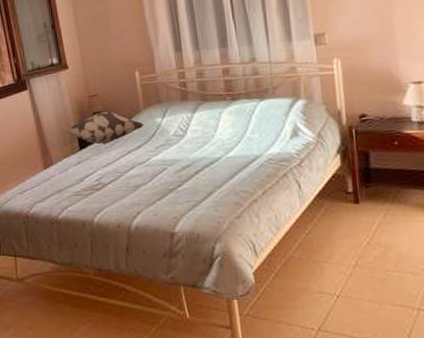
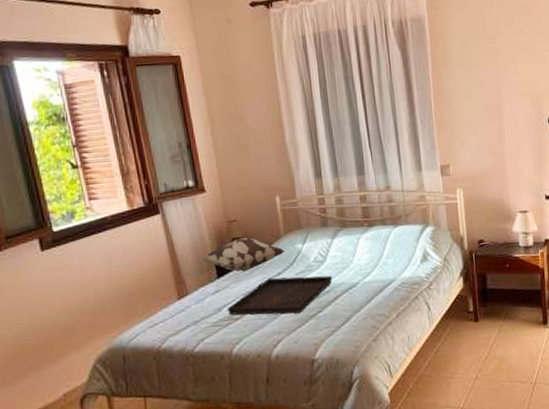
serving tray: none [88,149,194,187] -> present [227,275,333,315]

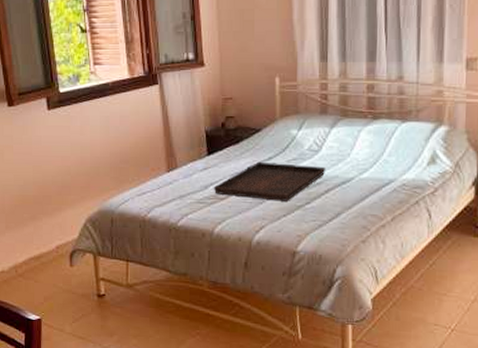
decorative pillow: present [201,238,285,272] -> none [193,118,278,152]

